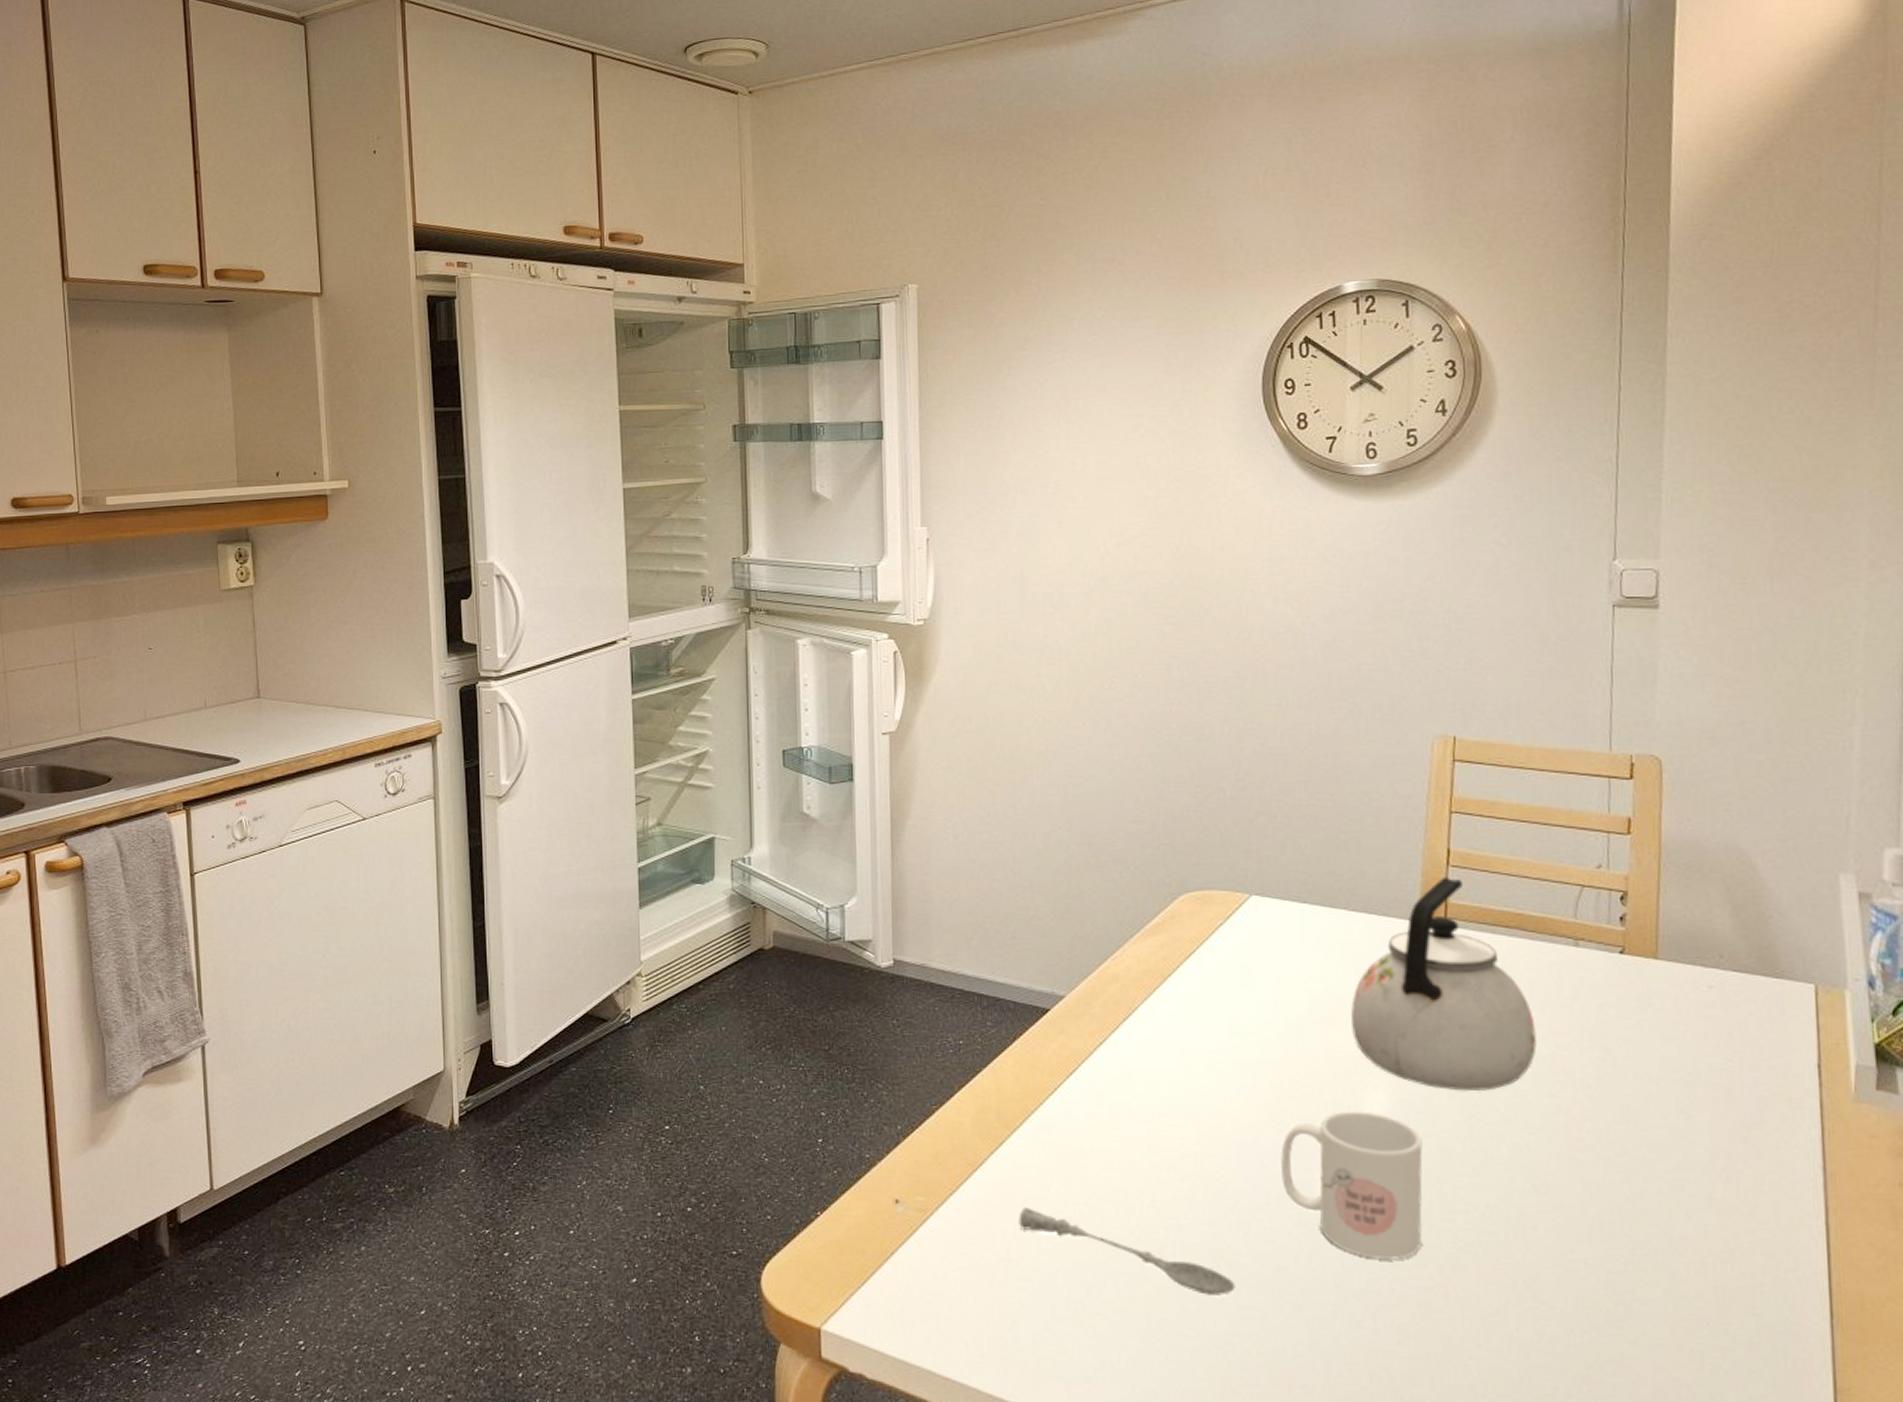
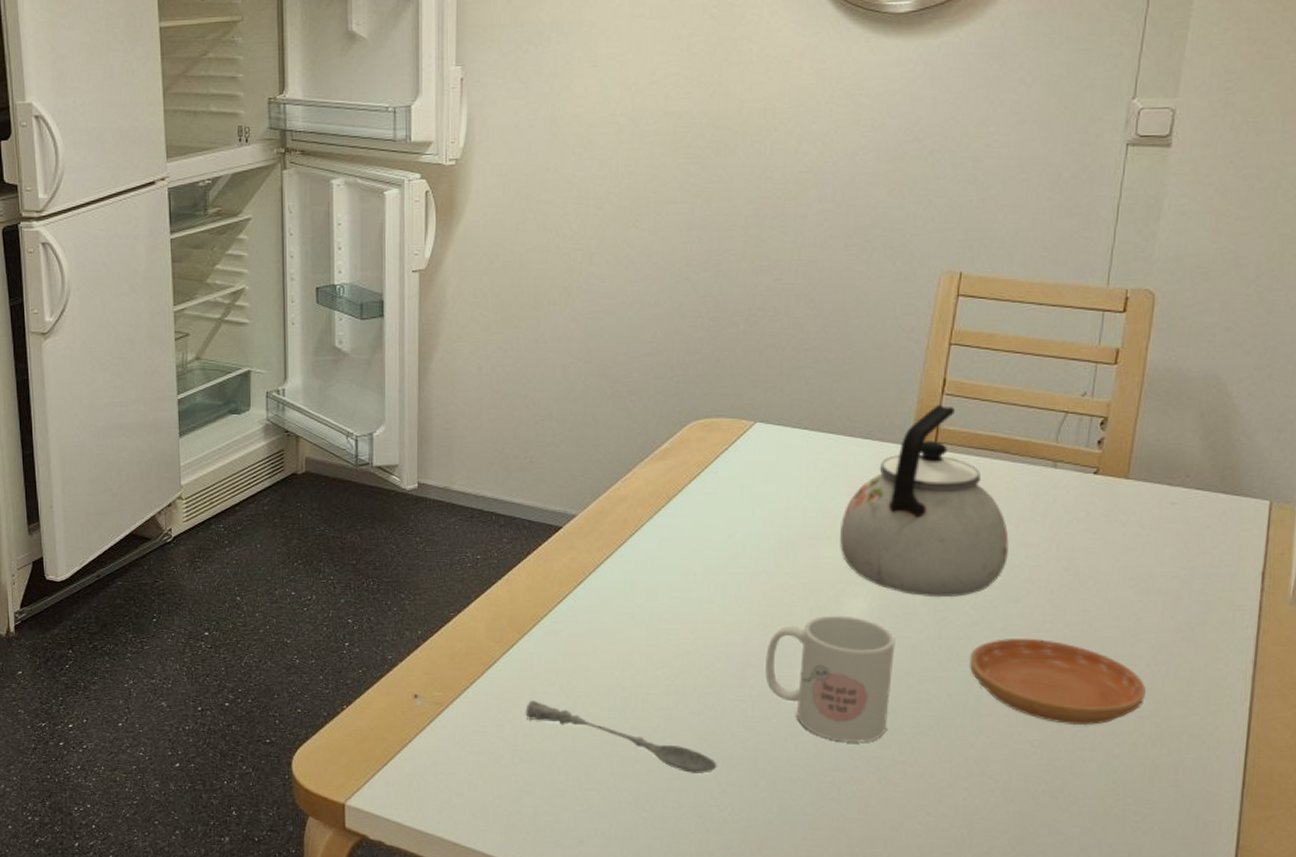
saucer: none [1506,1139,1707,1242] -> present [969,638,1146,726]

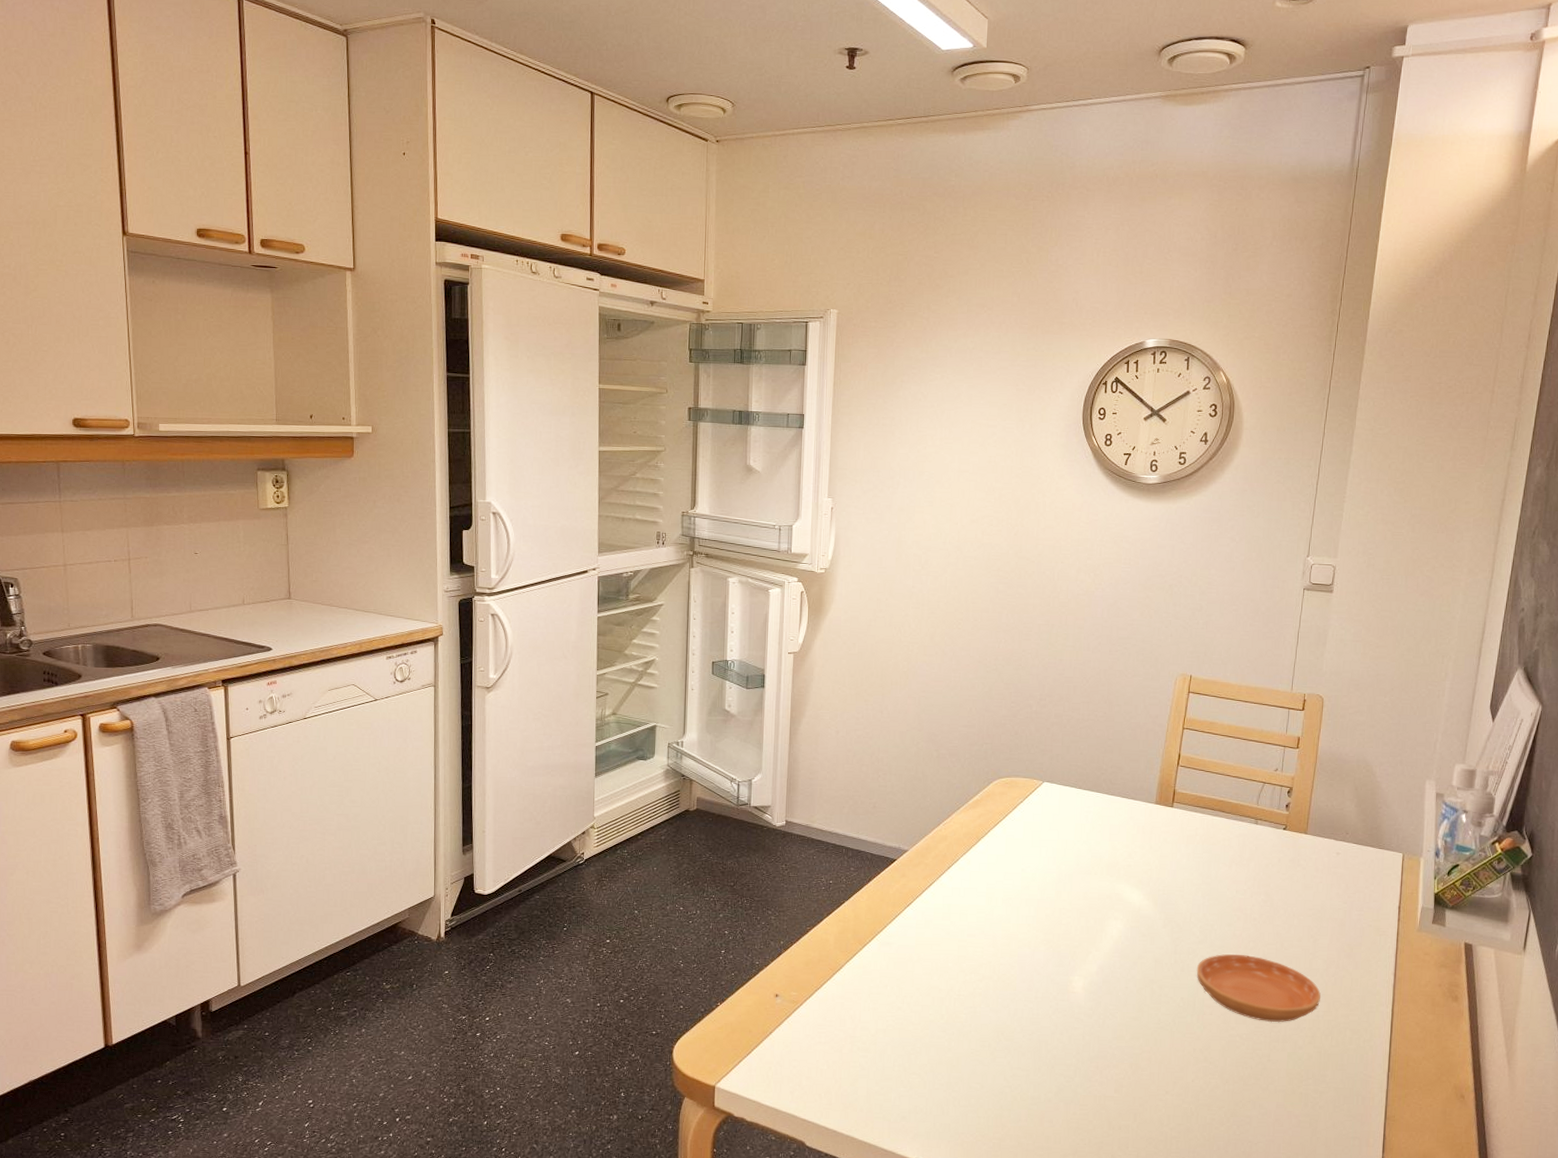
soupspoon: present [525,700,717,775] -> none [863,1000,1010,1061]
mug: present [765,615,895,743] -> none [1047,934,1143,1036]
kettle: present [839,404,1009,598] -> none [1103,773,1225,922]

